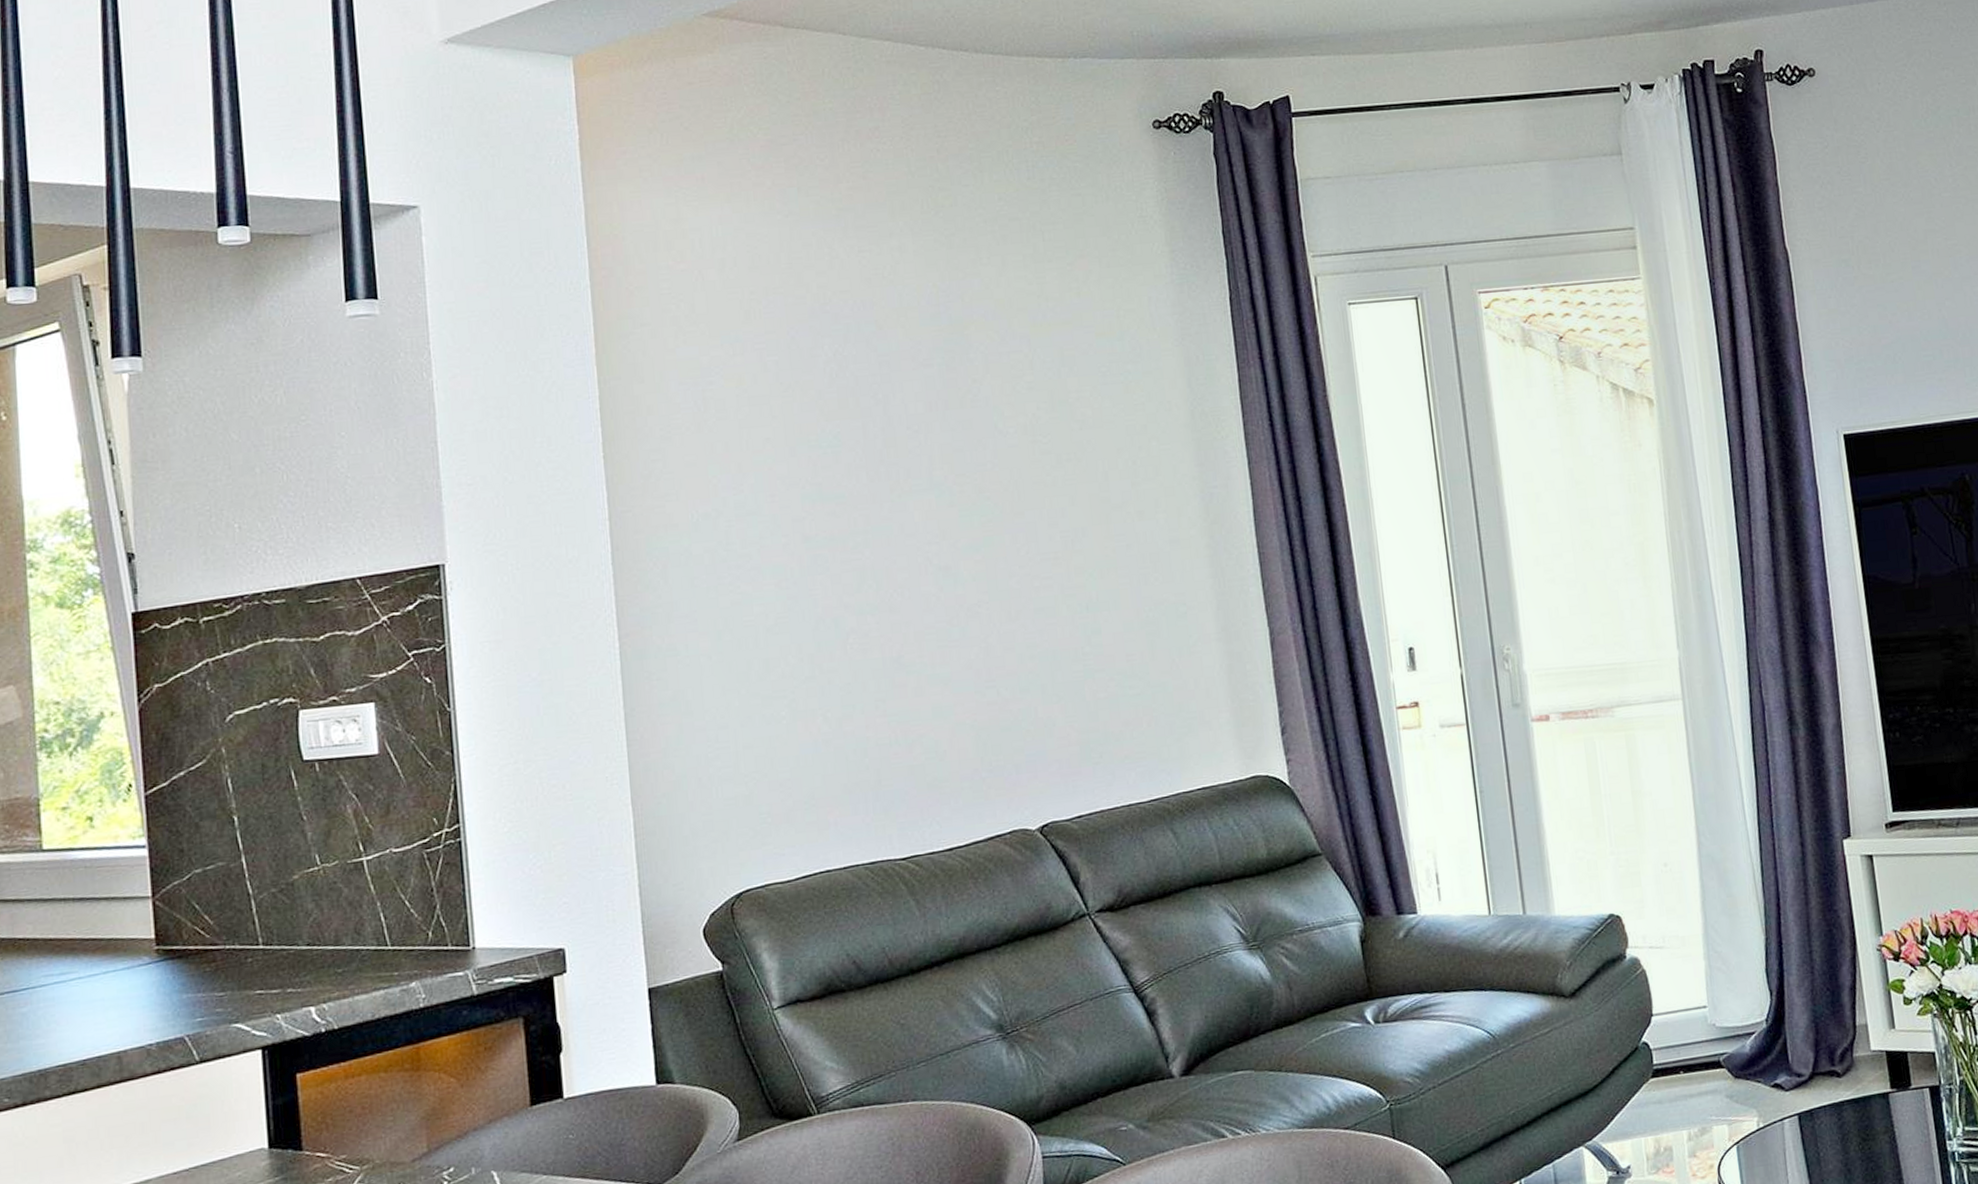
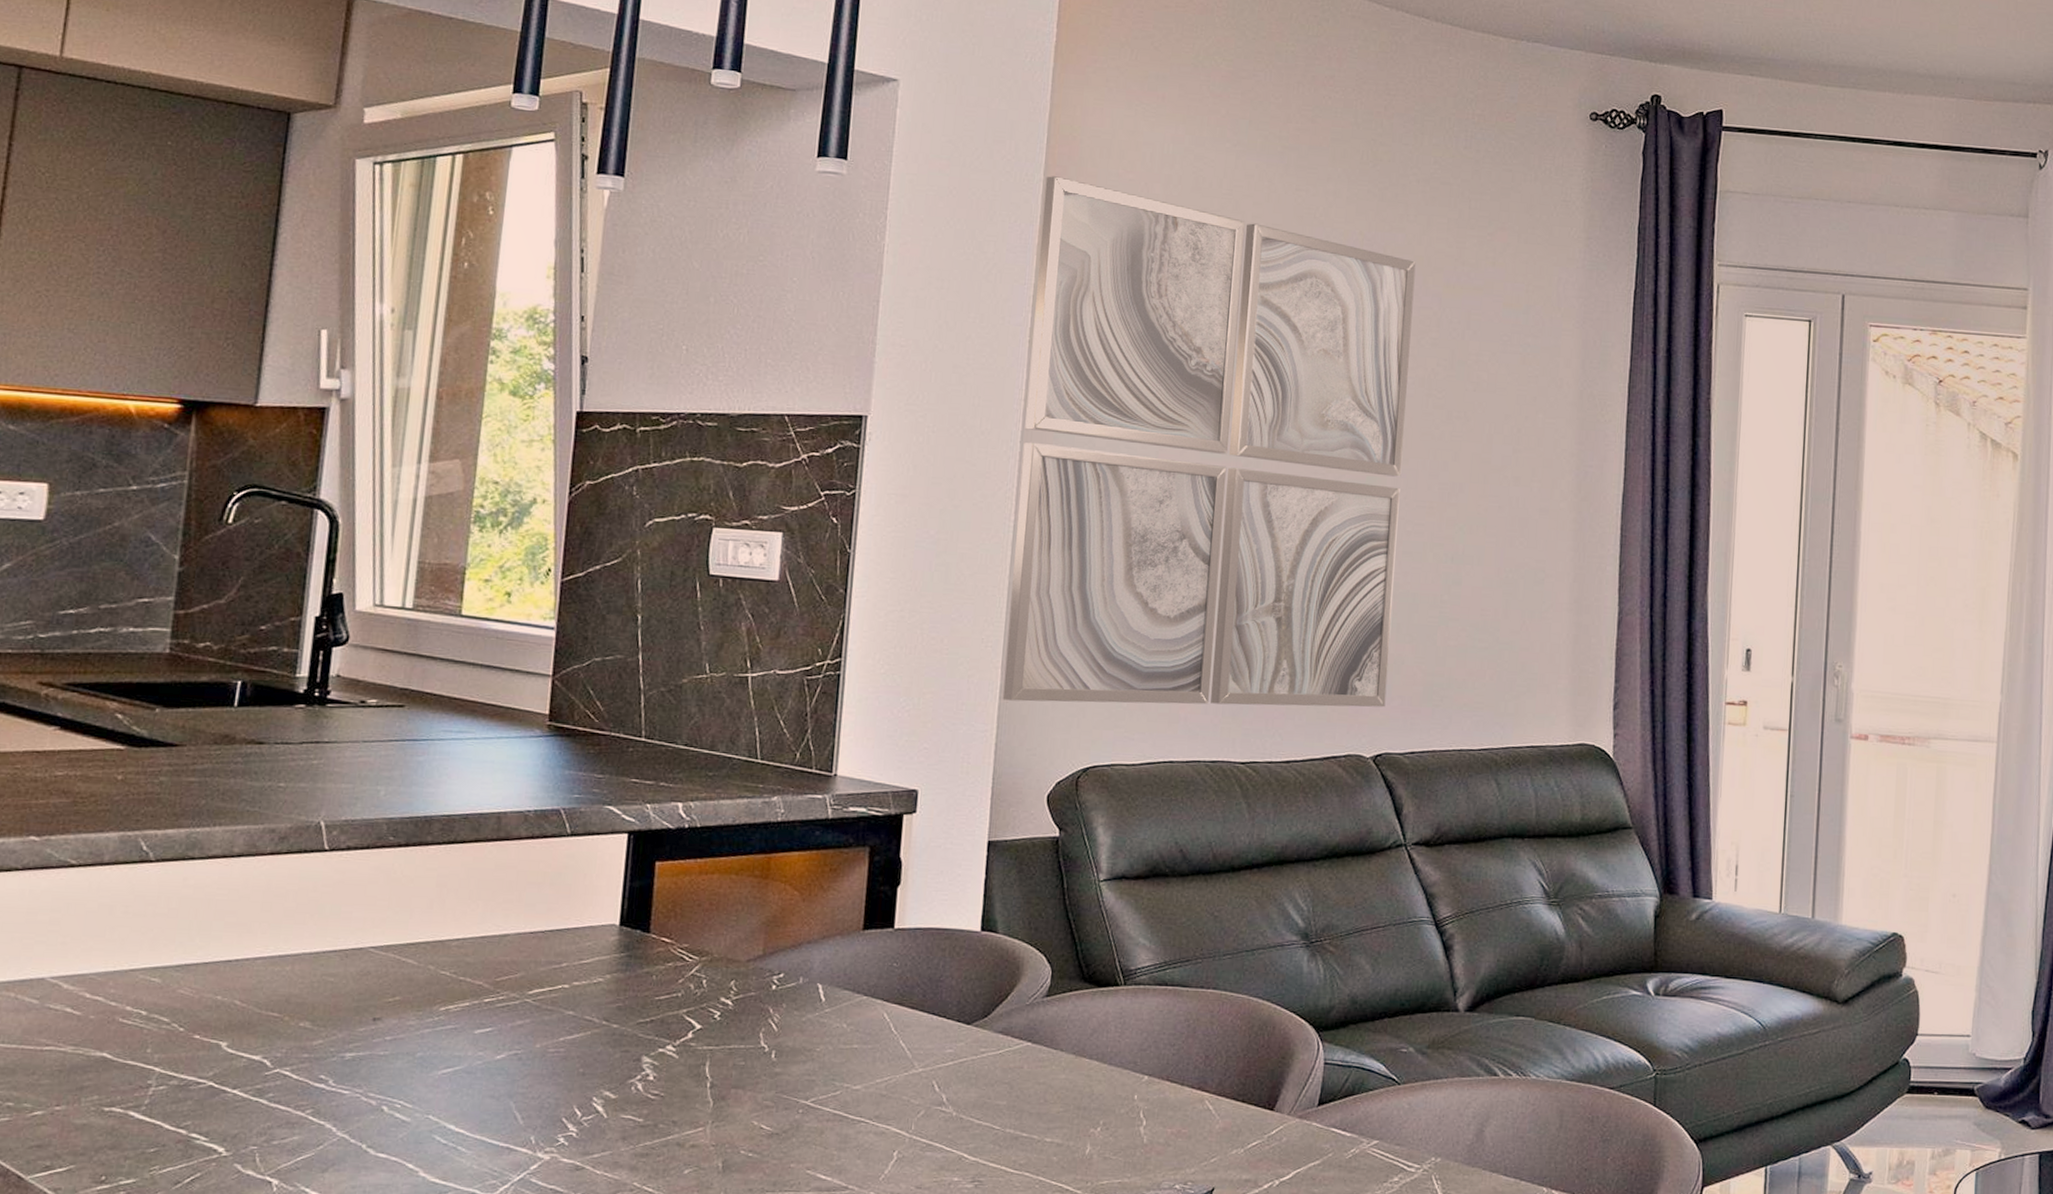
wall art: none [592,279,1043,838] -> present [1002,176,1416,708]

